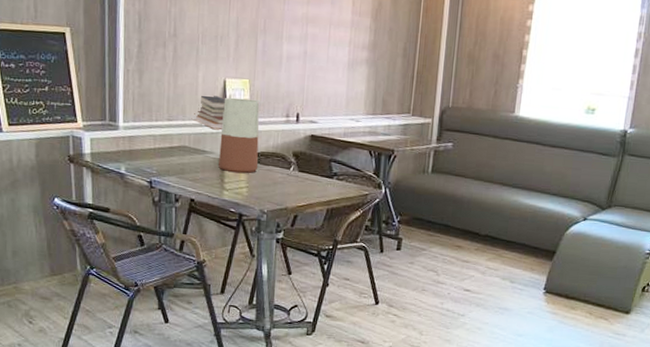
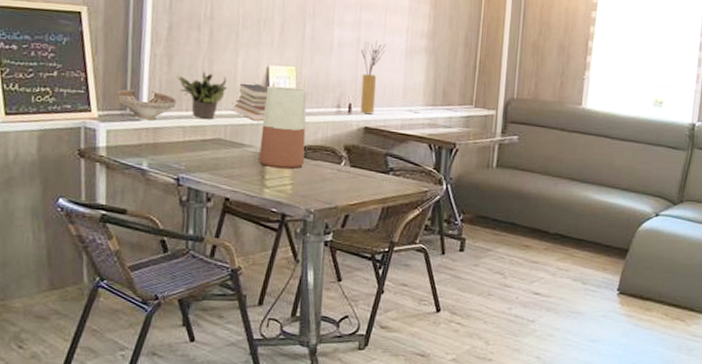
decorative bowl: none [97,102,147,130] -> present [116,89,177,121]
potted plant: none [147,86,190,129] -> present [177,72,227,120]
vase: none [306,53,331,122] -> present [360,40,387,114]

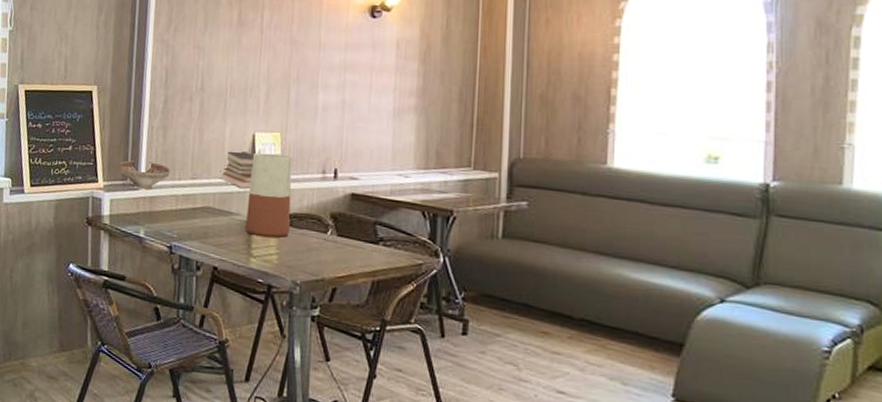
potted plant: present [177,72,227,120] -> none [171,142,216,189]
vase: present [360,40,387,114] -> none [346,101,373,179]

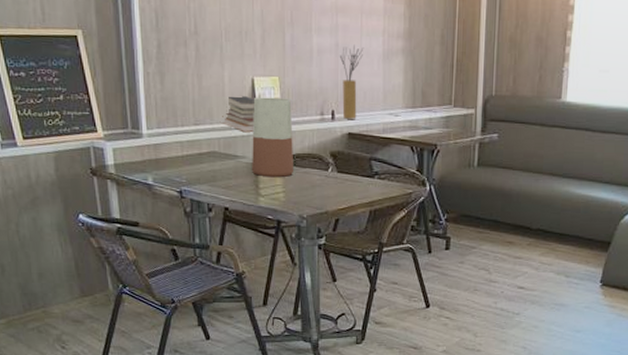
decorative bowl: present [119,160,170,190] -> none [117,108,172,138]
vase: none [346,101,373,179] -> present [340,44,364,119]

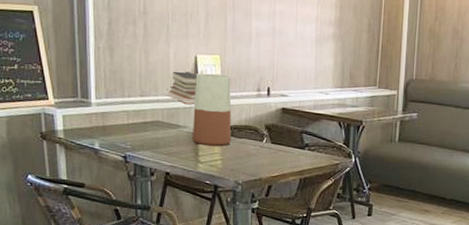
vase: present [340,44,364,119] -> none [277,29,299,96]

